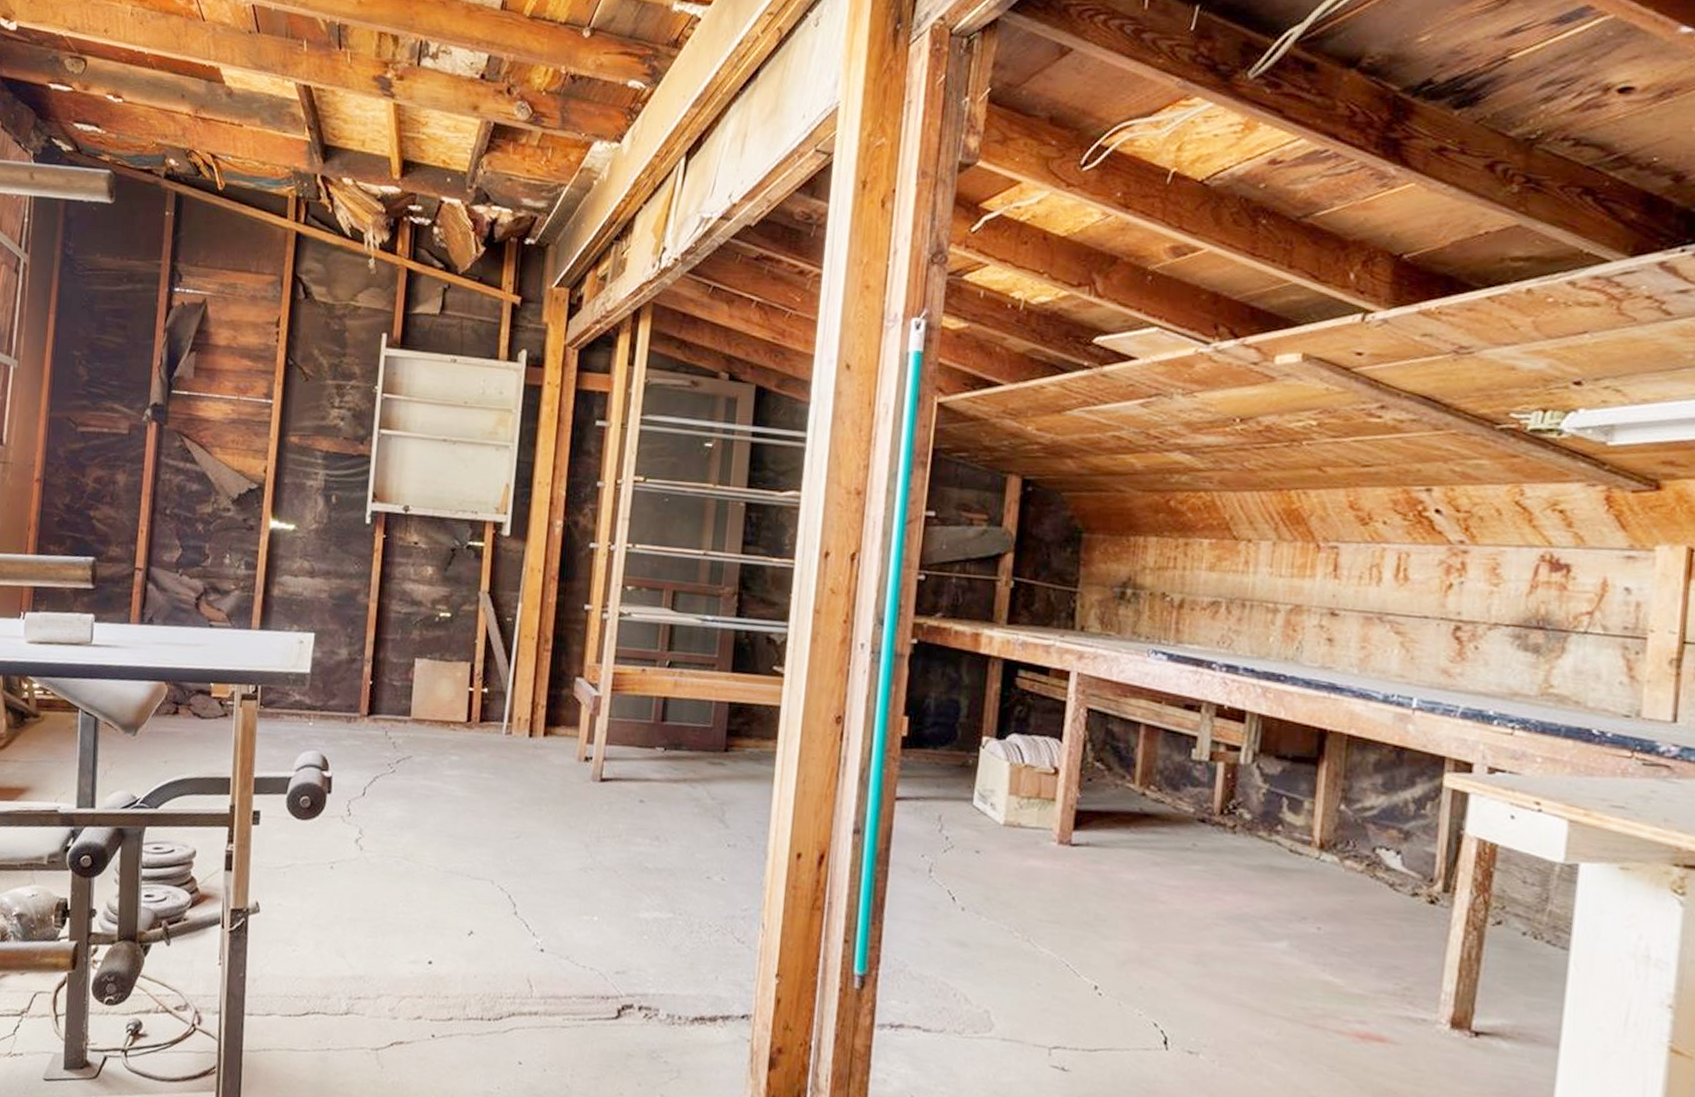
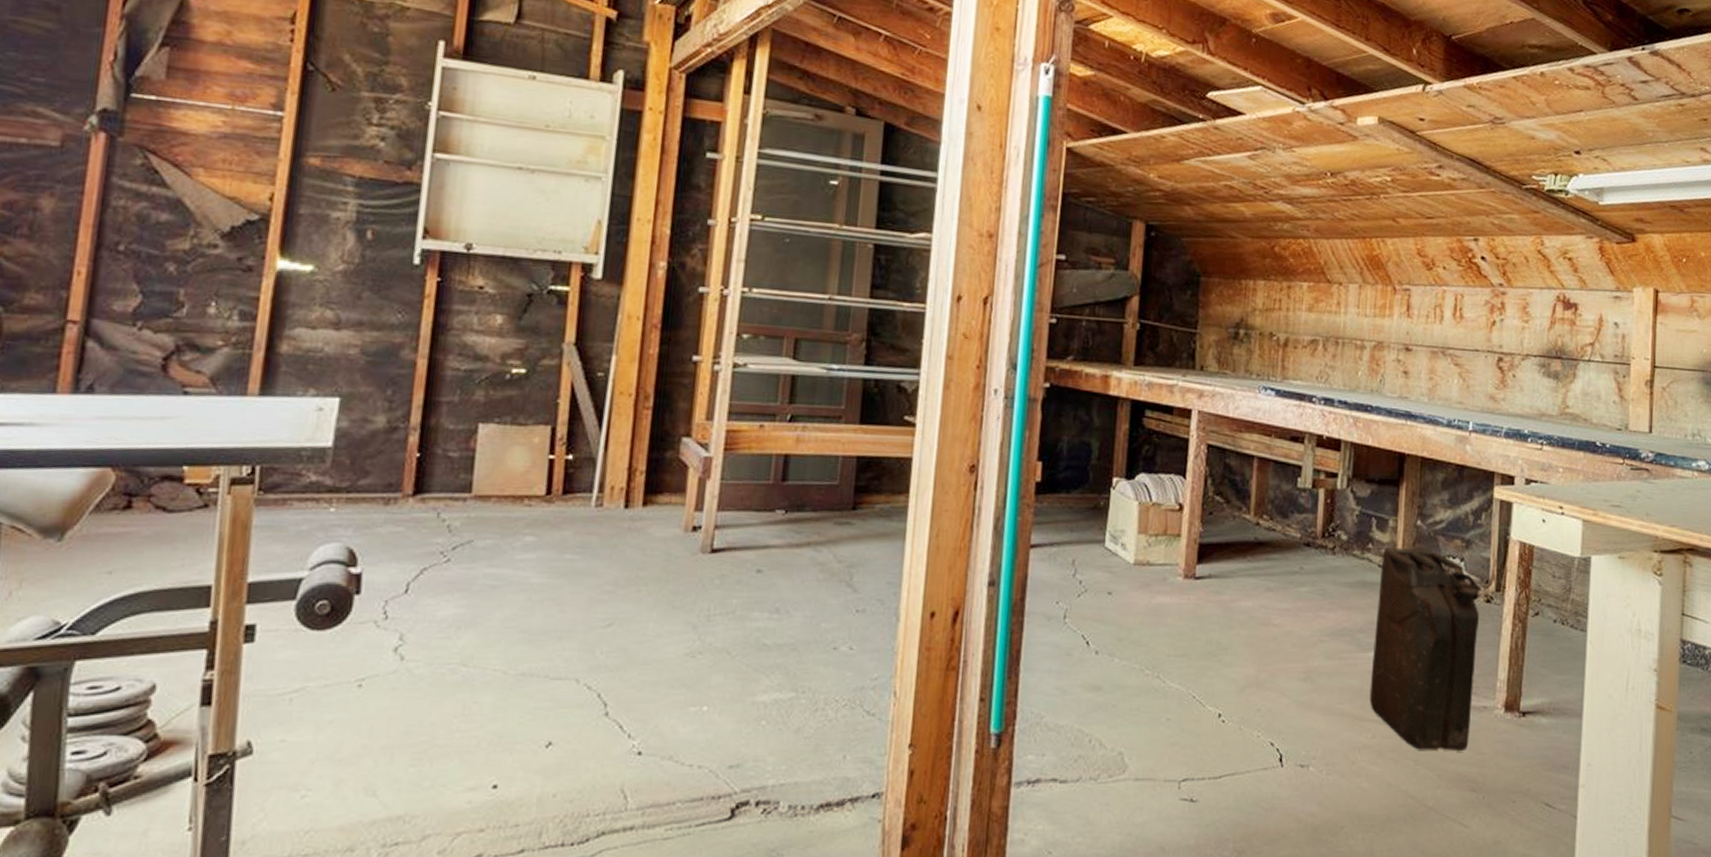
jerry can: none [1274,831,1422,1064] -> present [1369,547,1481,751]

